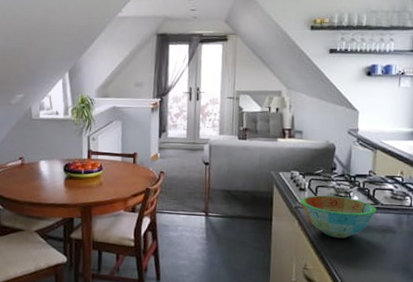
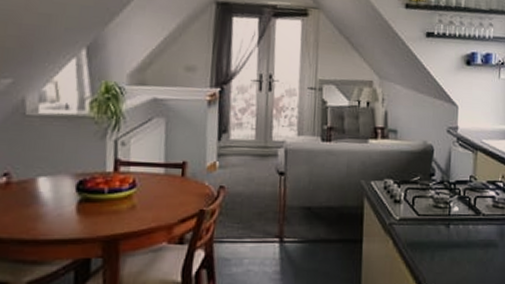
bowl: present [300,195,377,239] -> none [395,207,479,258]

